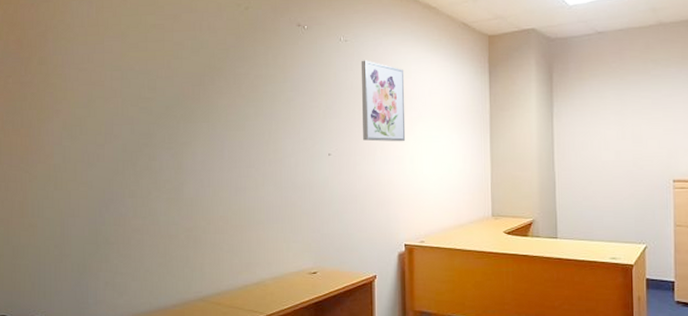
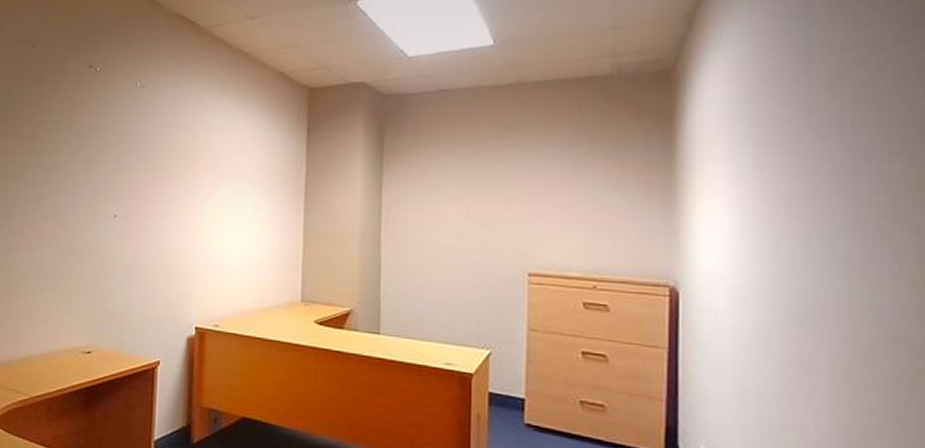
wall art: present [360,60,406,142] -> none [155,109,208,207]

